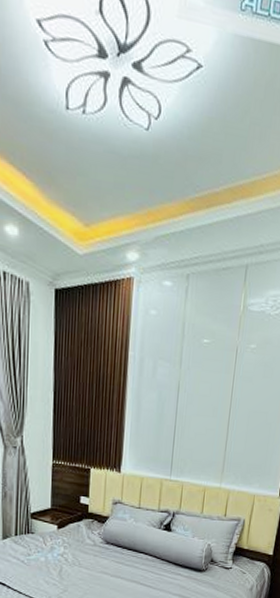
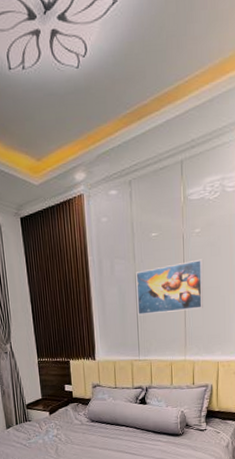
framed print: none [176,378,254,433] -> present [136,259,203,316]

